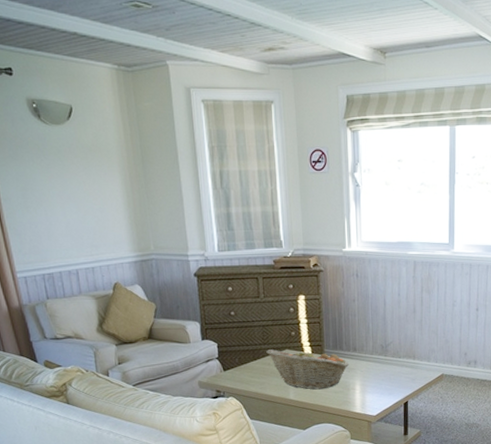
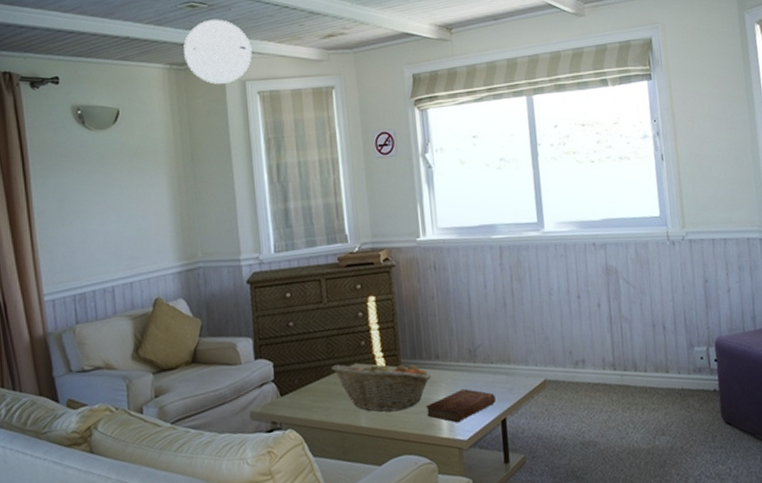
ceiling light: none [130,21,196,89] -> present [183,19,252,84]
bible: none [344,376,401,402] -> present [427,388,496,423]

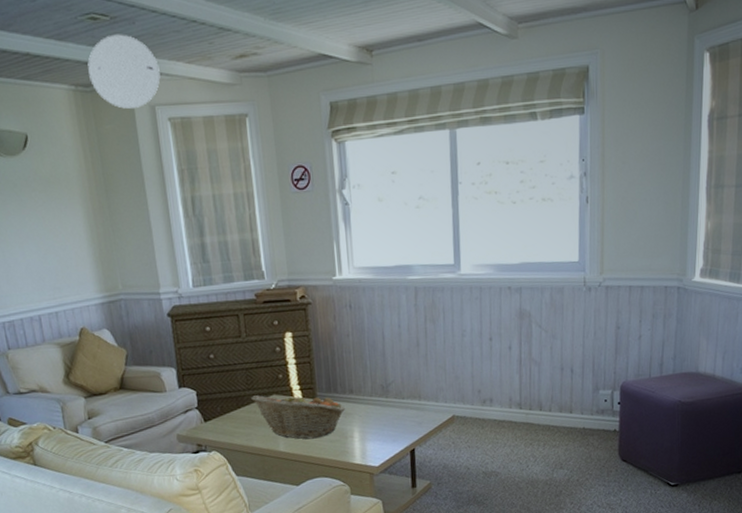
bible: present [427,388,496,423] -> none [341,420,406,451]

